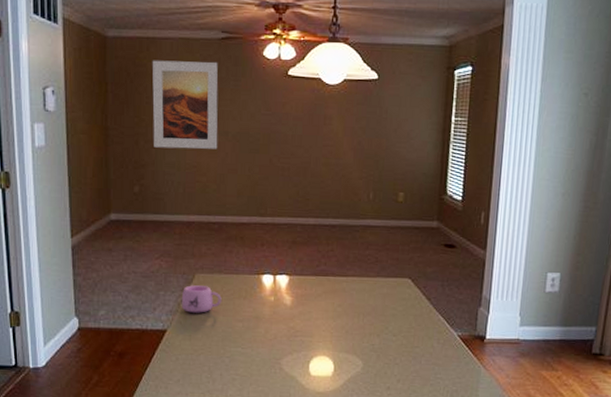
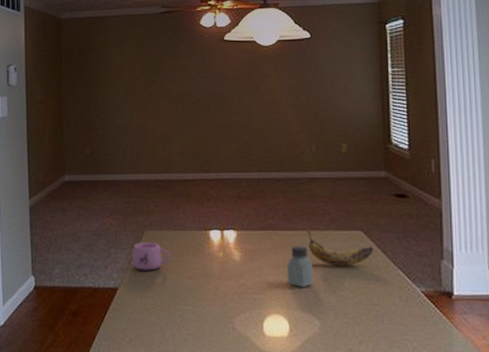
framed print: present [152,60,218,149] -> none [100,33,162,113]
saltshaker: none [336,291,361,331] -> present [288,246,313,287]
banana: none [358,276,419,312] -> present [307,229,374,266]

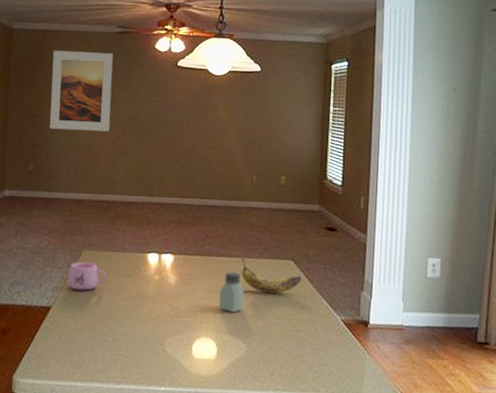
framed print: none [100,33,162,113] -> present [49,50,113,132]

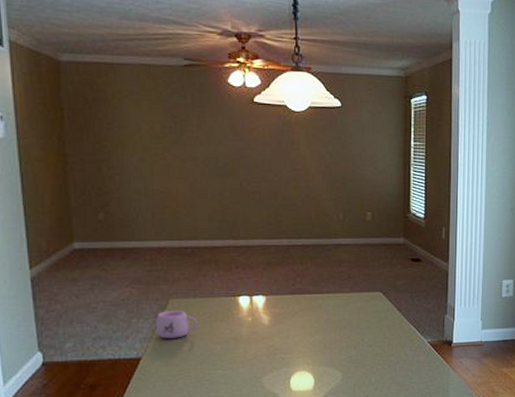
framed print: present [49,50,113,132] -> none [111,85,186,175]
saltshaker: present [219,272,244,312] -> none [314,308,337,345]
banana: present [241,256,302,294] -> none [332,292,391,324]

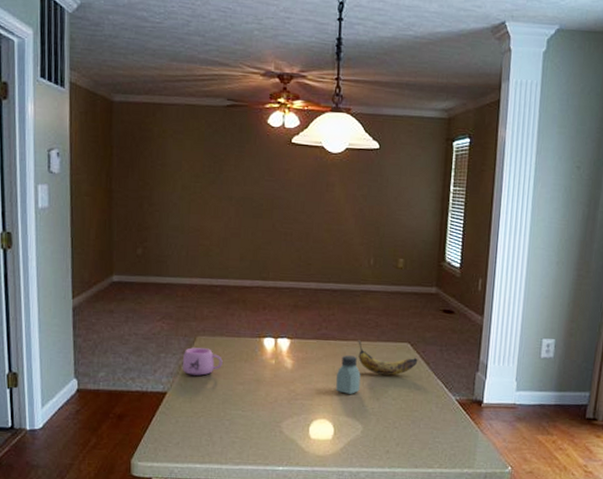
saltshaker: none [314,308,337,345] -> present [336,355,361,394]
banana: none [332,292,391,324] -> present [358,340,418,376]

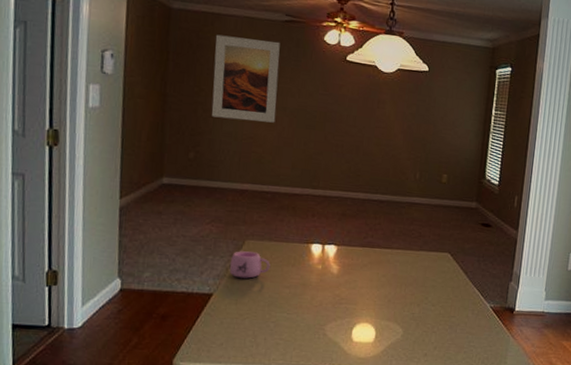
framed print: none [157,125,223,214] -> present [211,34,280,123]
saltshaker: present [336,355,361,394] -> none [379,263,403,300]
banana: present [358,340,418,376] -> none [401,249,457,283]

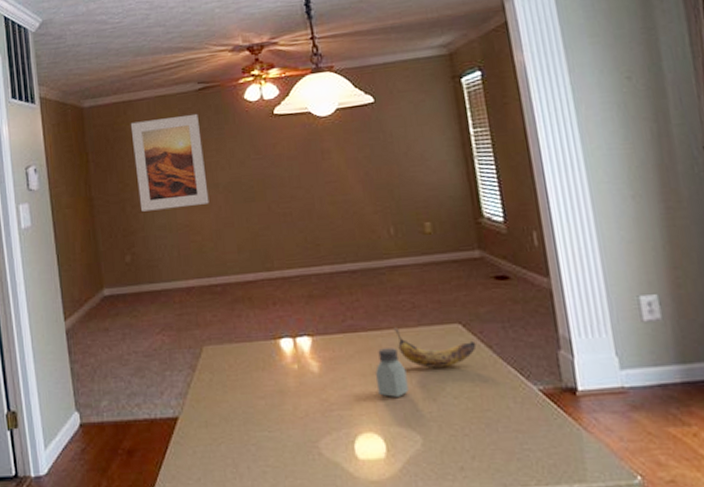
mug: present [229,251,270,279] -> none [190,359,237,394]
saltshaker: none [379,263,403,300] -> present [376,348,409,397]
banana: none [401,249,457,283] -> present [394,327,477,368]

